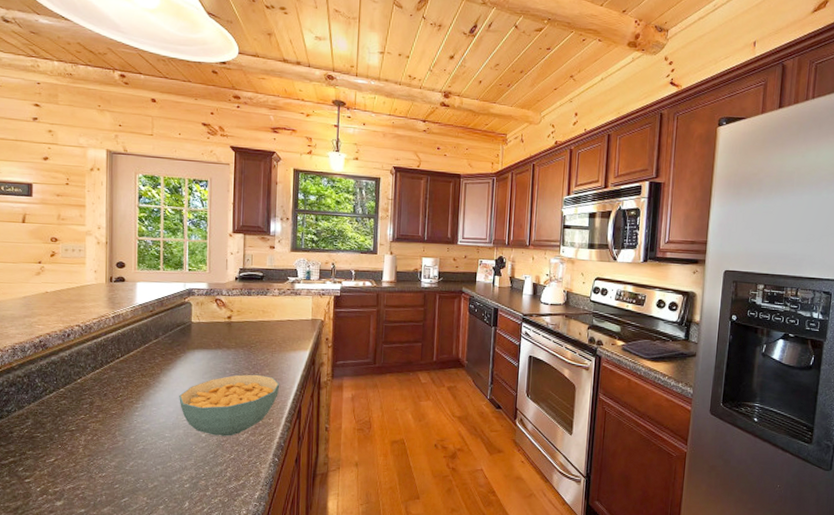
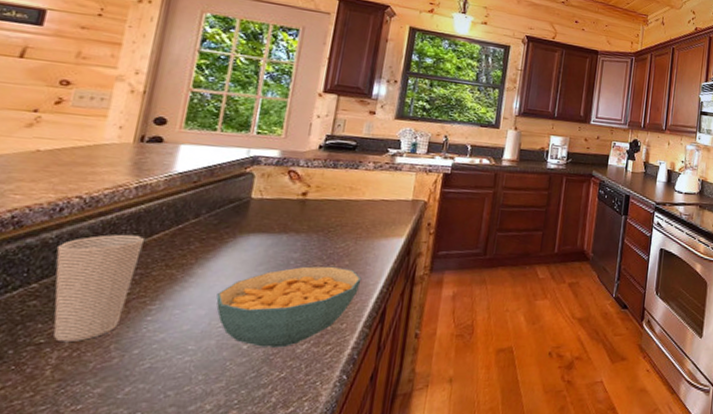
cup: none [71,352,124,429] -> present [53,234,144,341]

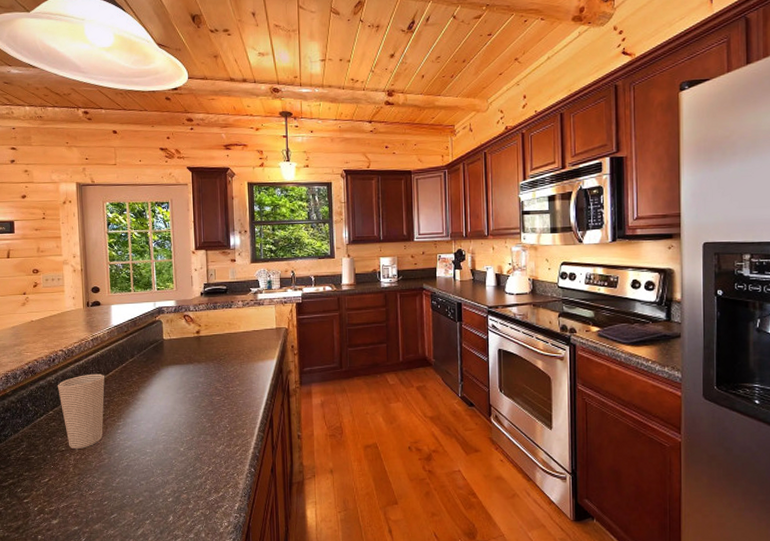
cereal bowl: present [216,266,362,348] -> none [157,386,251,449]

